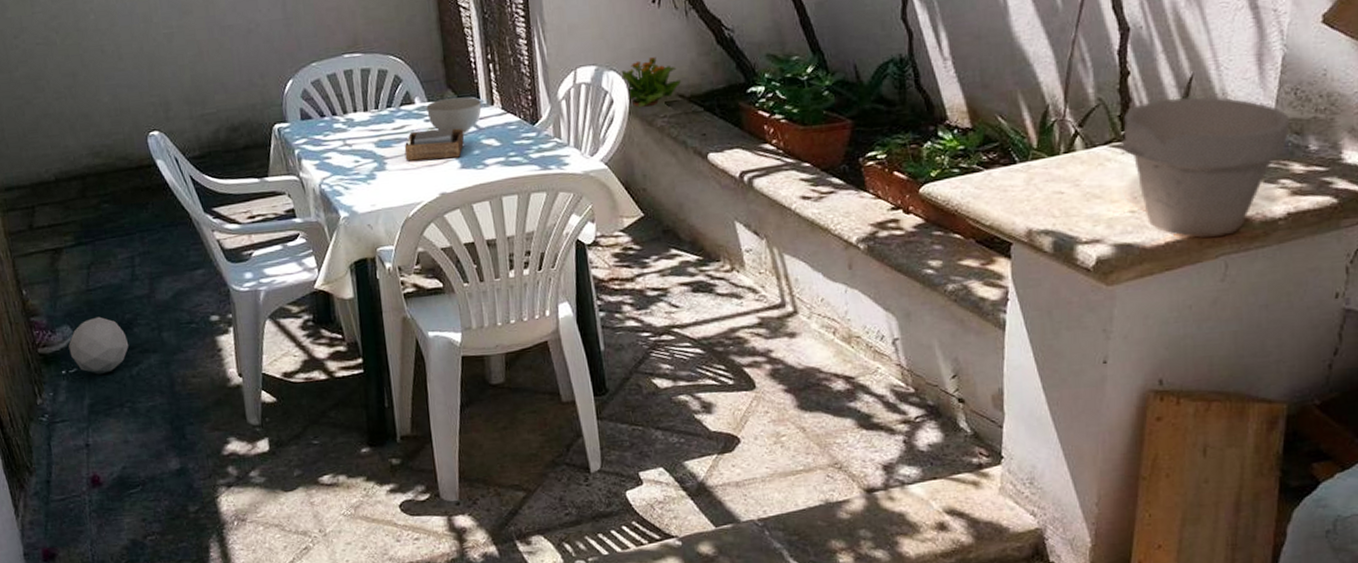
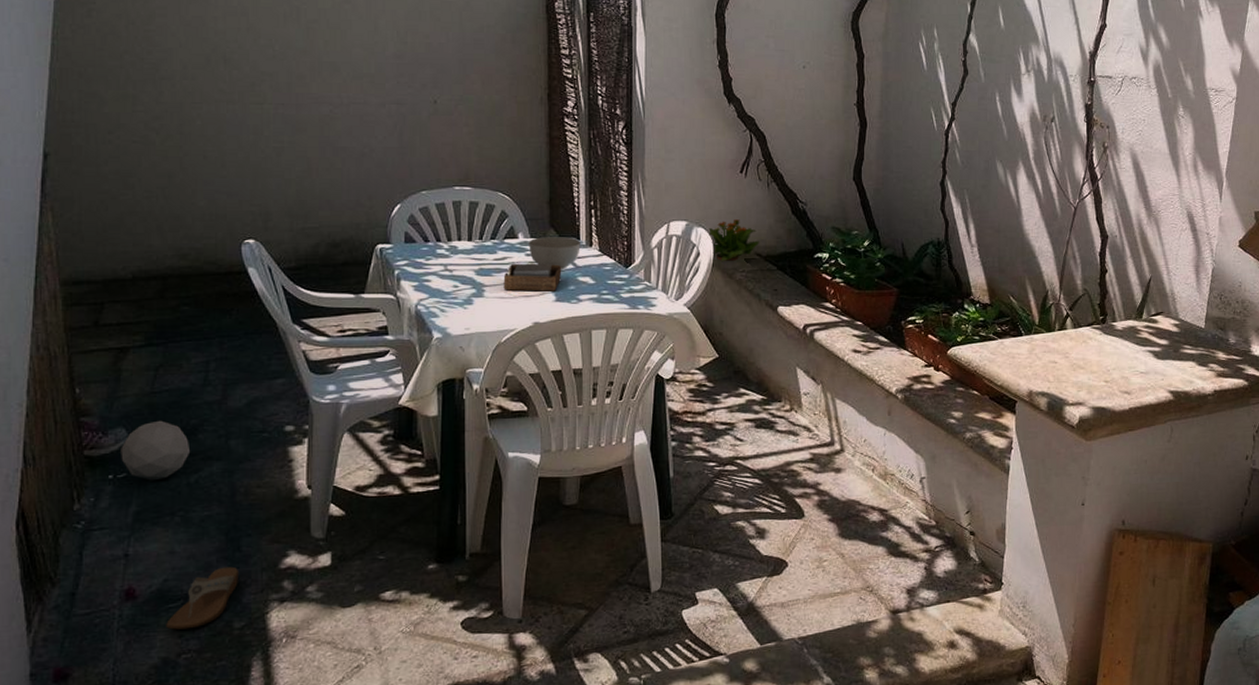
sandal: none [130,454,188,514] -> present [166,566,240,630]
flower pot: present [1123,97,1290,238] -> none [1101,293,1217,407]

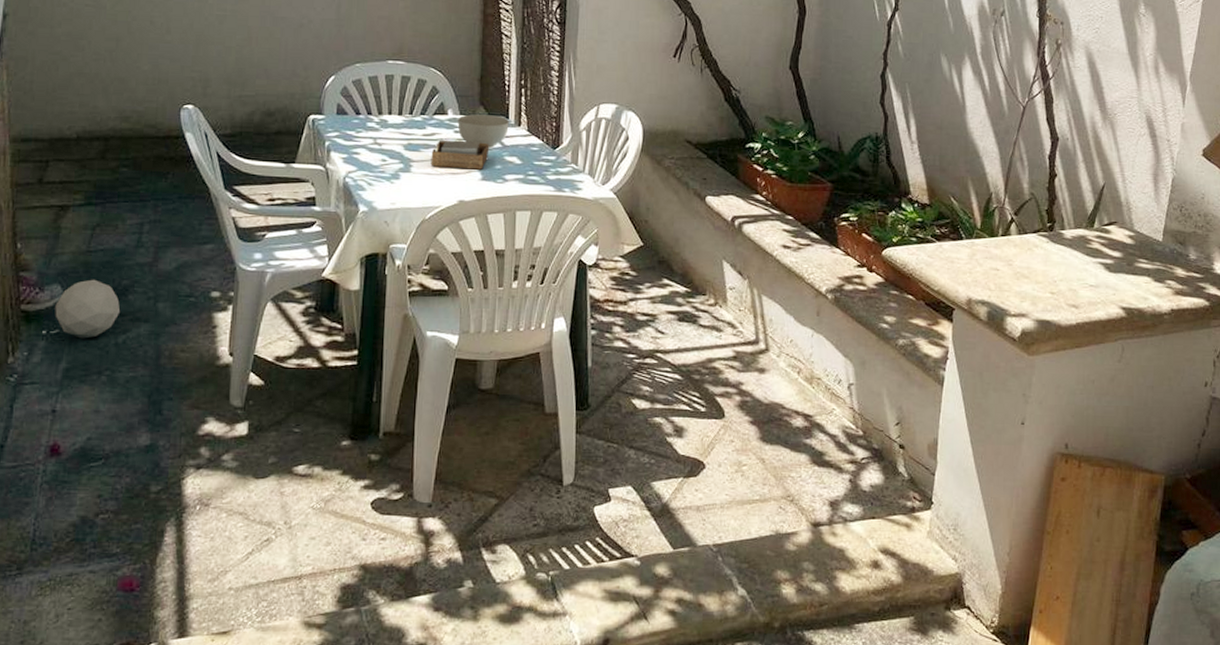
sandal: present [166,566,240,630] -> none [86,429,159,489]
potted flower: present [708,219,759,262] -> none [638,104,690,148]

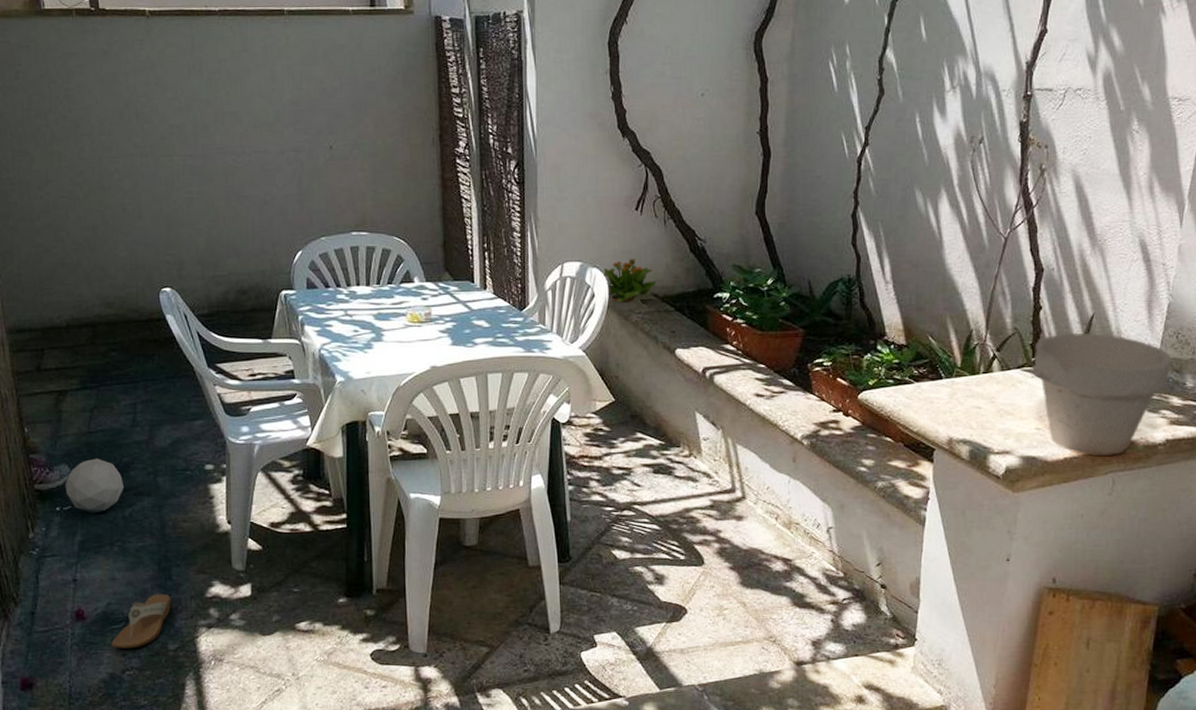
sandal: none [86,429,159,489] -> present [111,593,172,649]
napkin holder: present [430,140,490,170] -> none [401,307,457,336]
bowl: present [457,114,509,149] -> none [424,280,475,314]
potted flower: none [638,104,690,148] -> present [603,259,656,304]
flower pot: none [1049,201,1176,324] -> present [1034,332,1172,457]

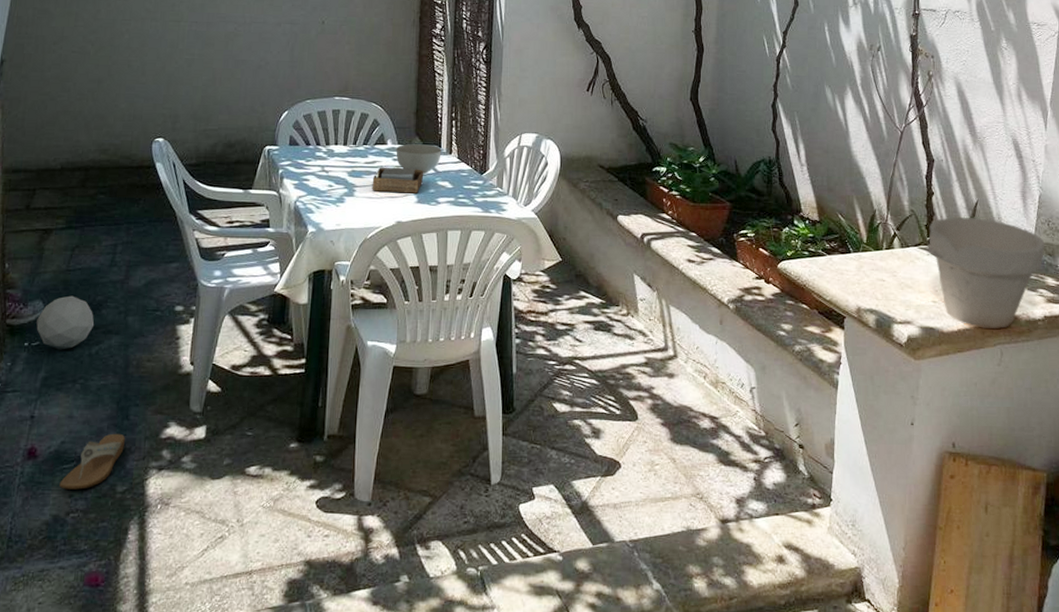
napkin holder: none [401,307,457,336] -> present [372,167,424,194]
bowl: none [424,280,475,314] -> present [396,144,442,175]
potted flower: present [603,259,656,304] -> none [556,133,602,173]

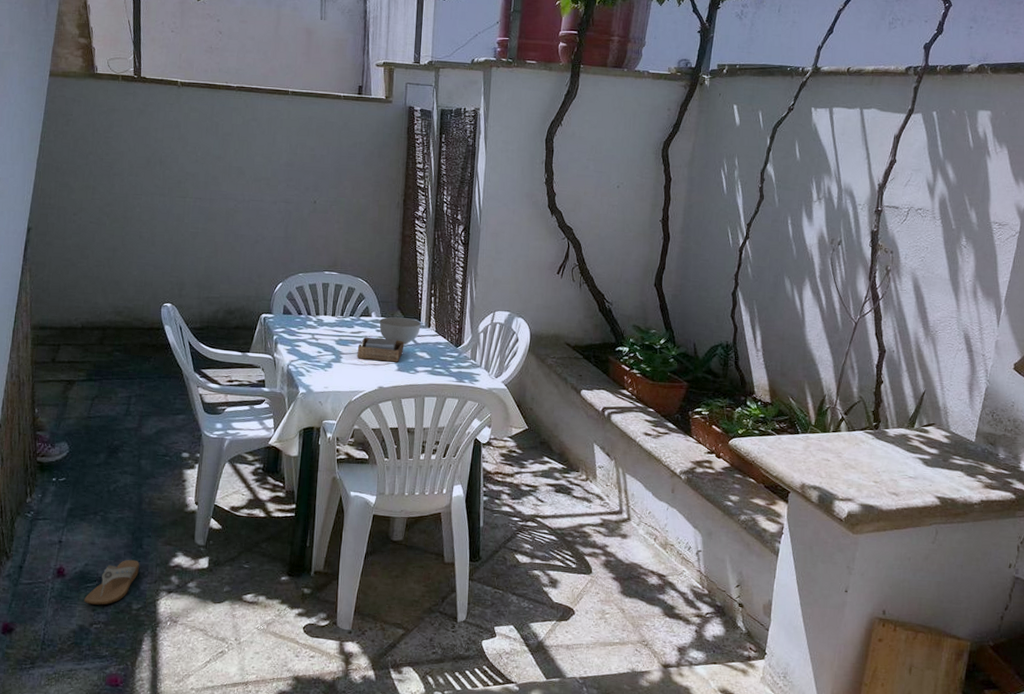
ball: present [36,295,95,350] -> none [62,439,112,486]
flower pot: present [928,216,1045,330] -> none [874,404,988,510]

